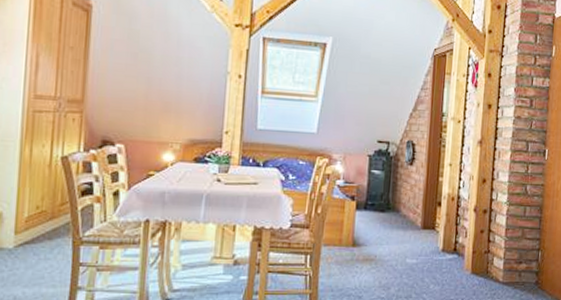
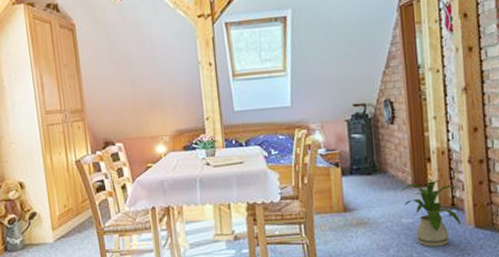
house plant: none [409,224,466,290] -> present [400,179,464,248]

